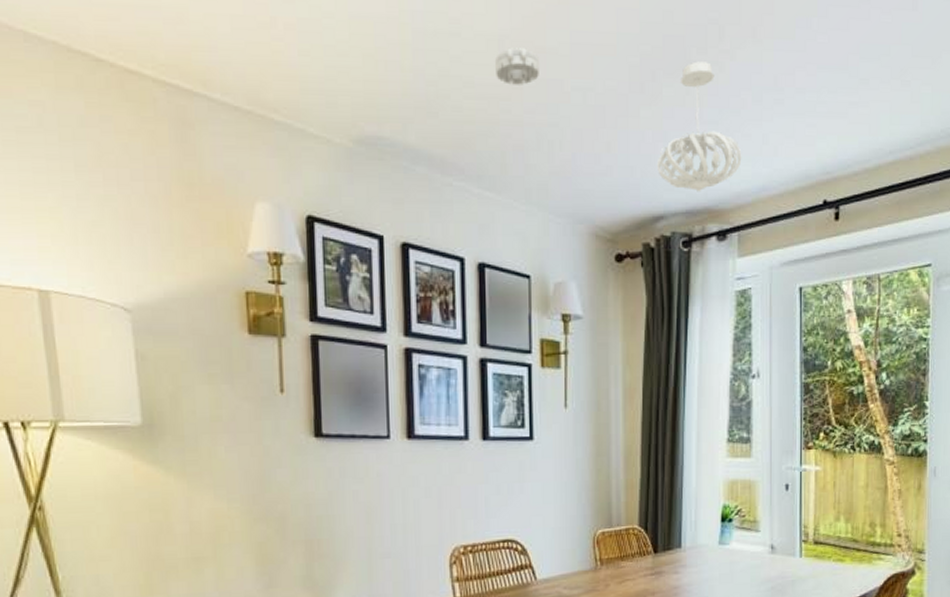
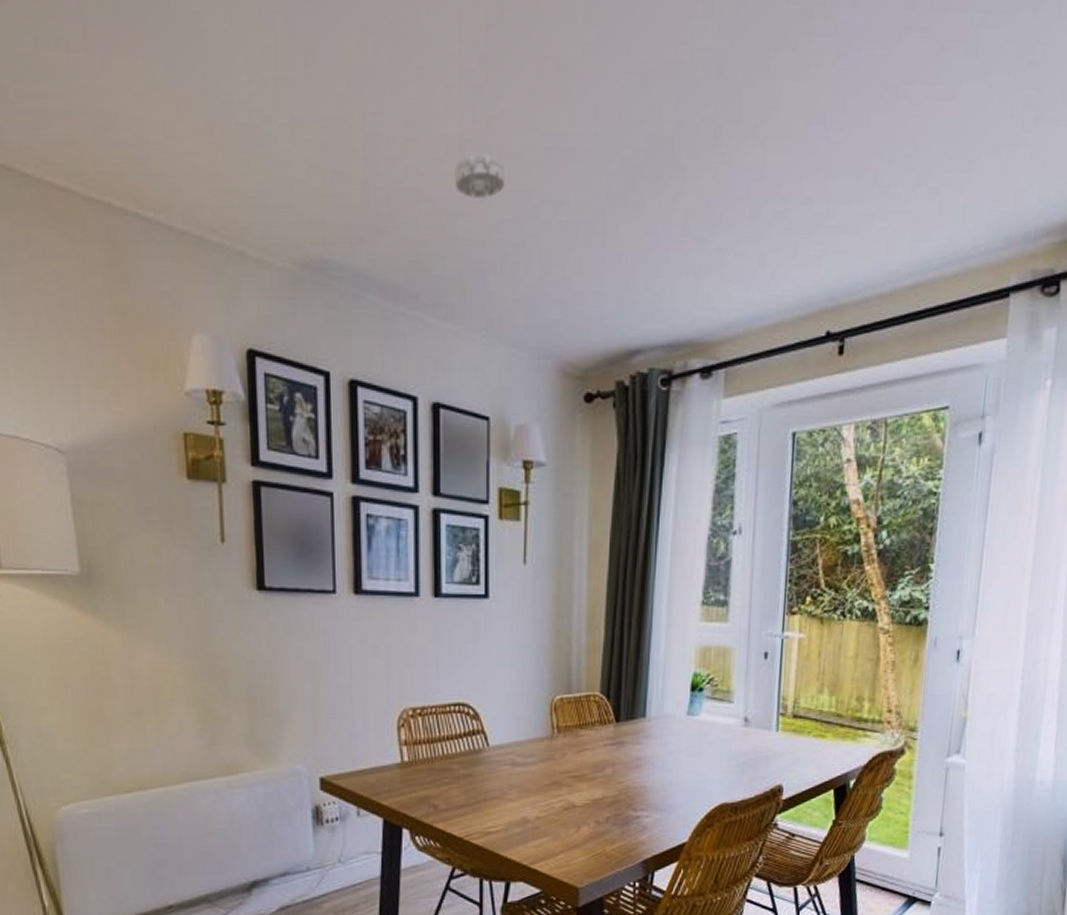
pendant light: present [656,61,742,192] -> none [634,167,734,322]

